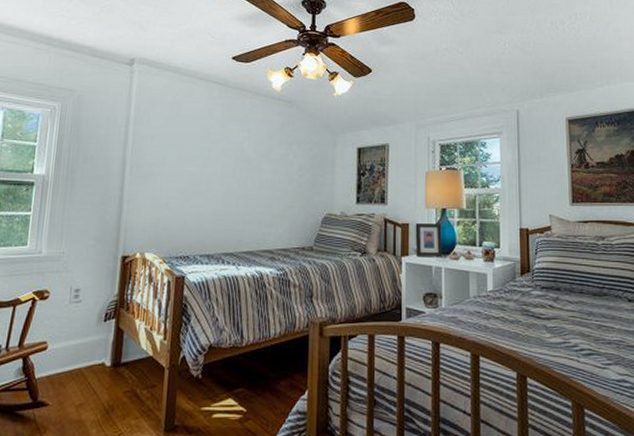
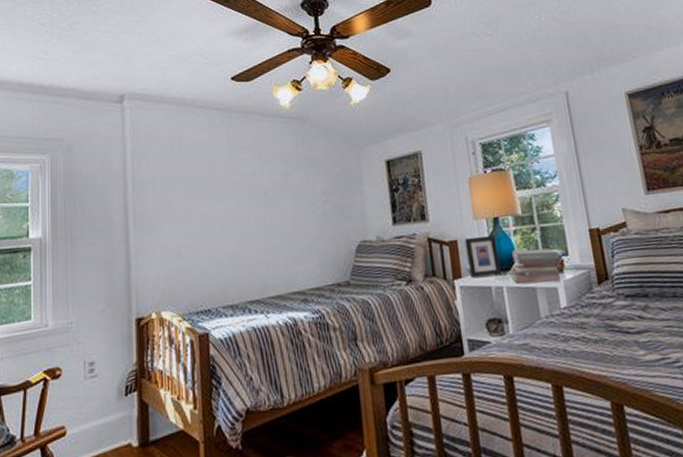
books: none [451,238,492,269] -> present [512,248,561,284]

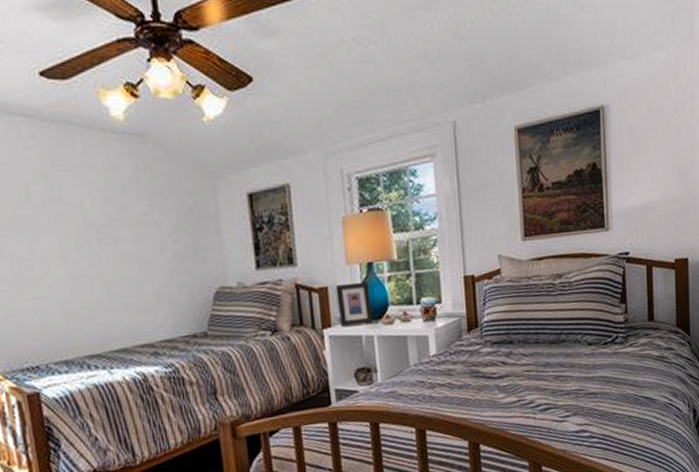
books: present [512,248,561,284] -> none [384,296,432,332]

